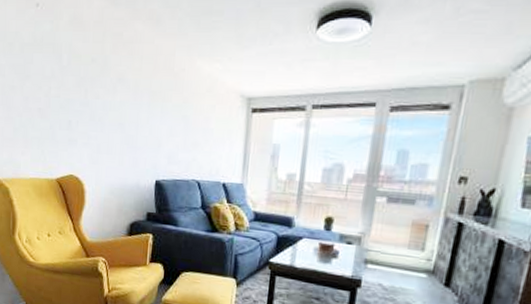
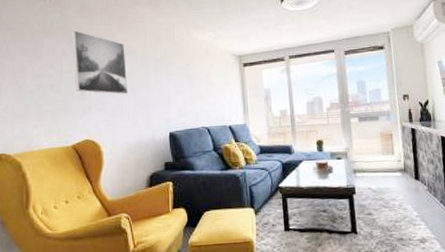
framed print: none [61,47,117,130] -> present [72,30,128,94]

